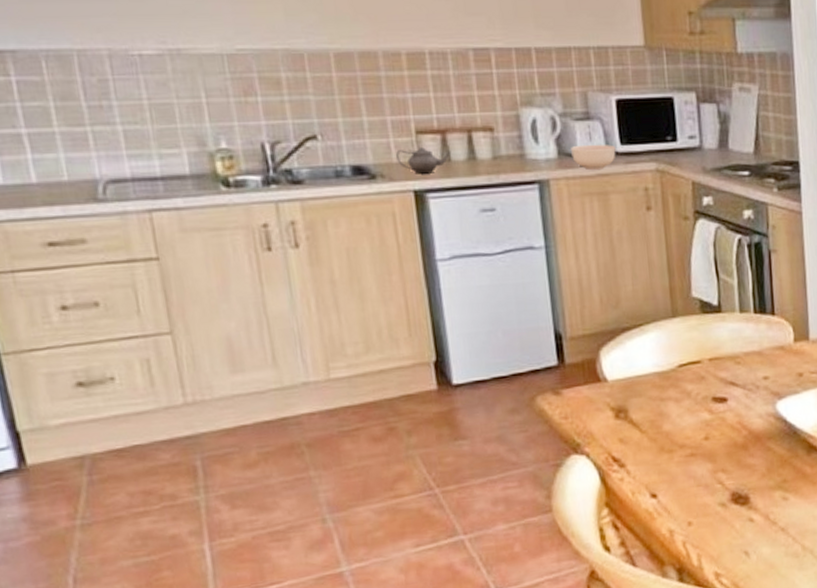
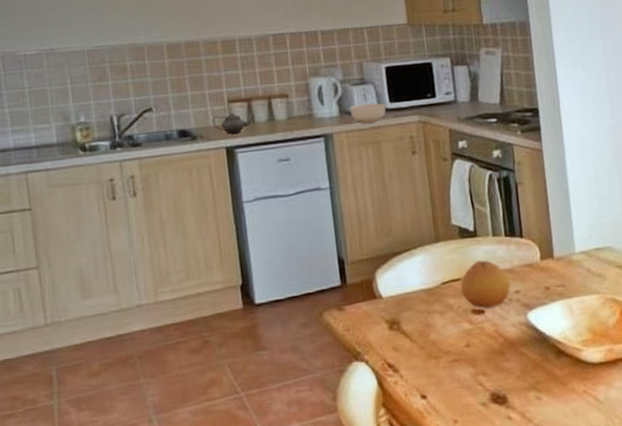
fruit: none [700,340,758,396] -> present [460,260,510,308]

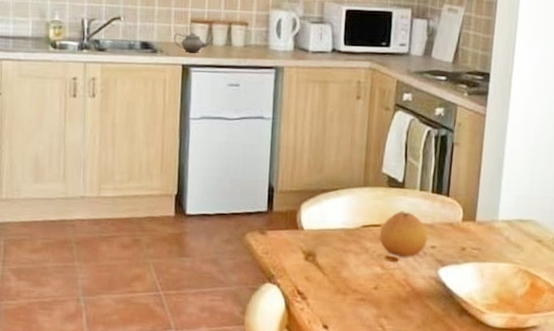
bowl: present [350,103,386,125] -> none [304,42,340,64]

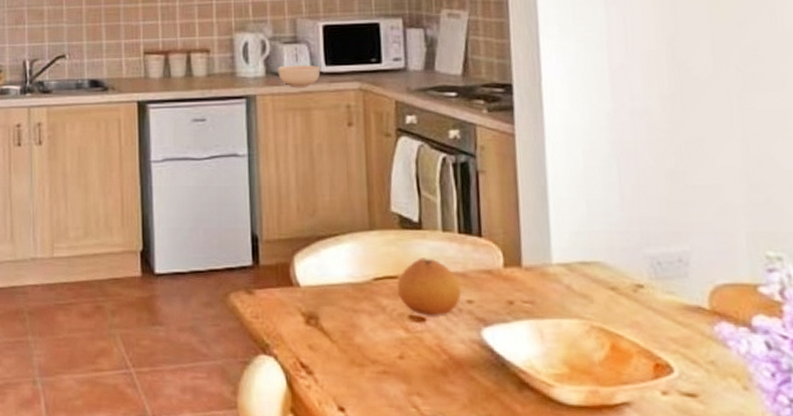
teapot: present [174,33,214,53] -> none [126,66,172,88]
bowl: none [304,42,340,64] -> present [278,64,321,89]

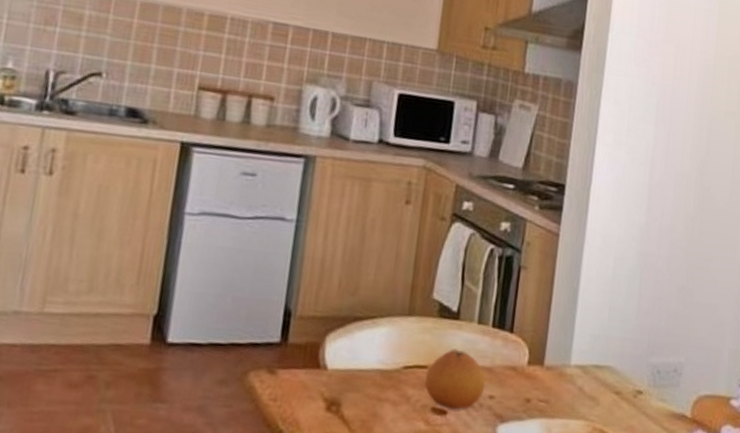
bowl: present [278,64,321,89] -> none [343,129,389,157]

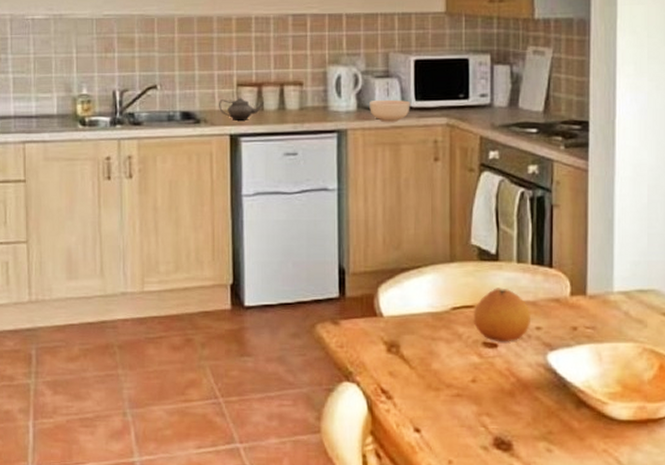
teapot: none [173,101,228,129] -> present [219,98,265,121]
bowl: none [343,129,389,157] -> present [369,99,410,123]

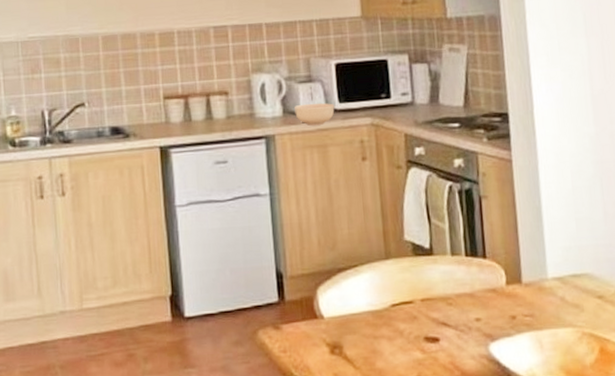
teapot: present [219,98,265,121] -> none [147,110,192,133]
fruit: present [473,288,532,342] -> none [412,281,470,336]

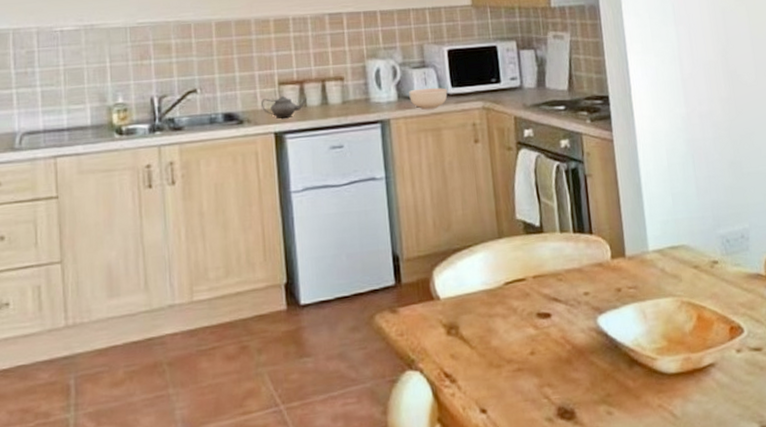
teapot: none [147,110,192,133] -> present [261,96,308,119]

